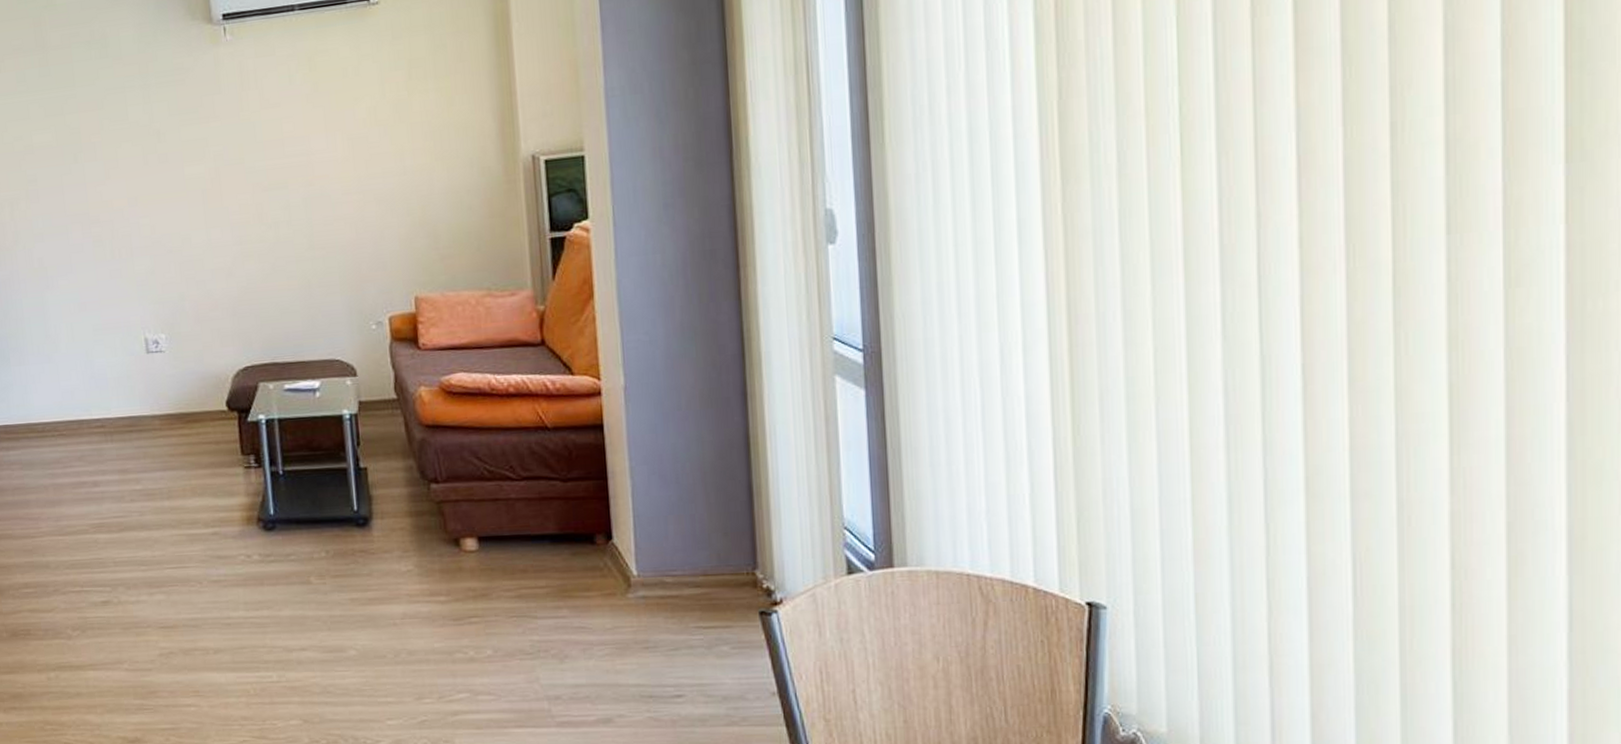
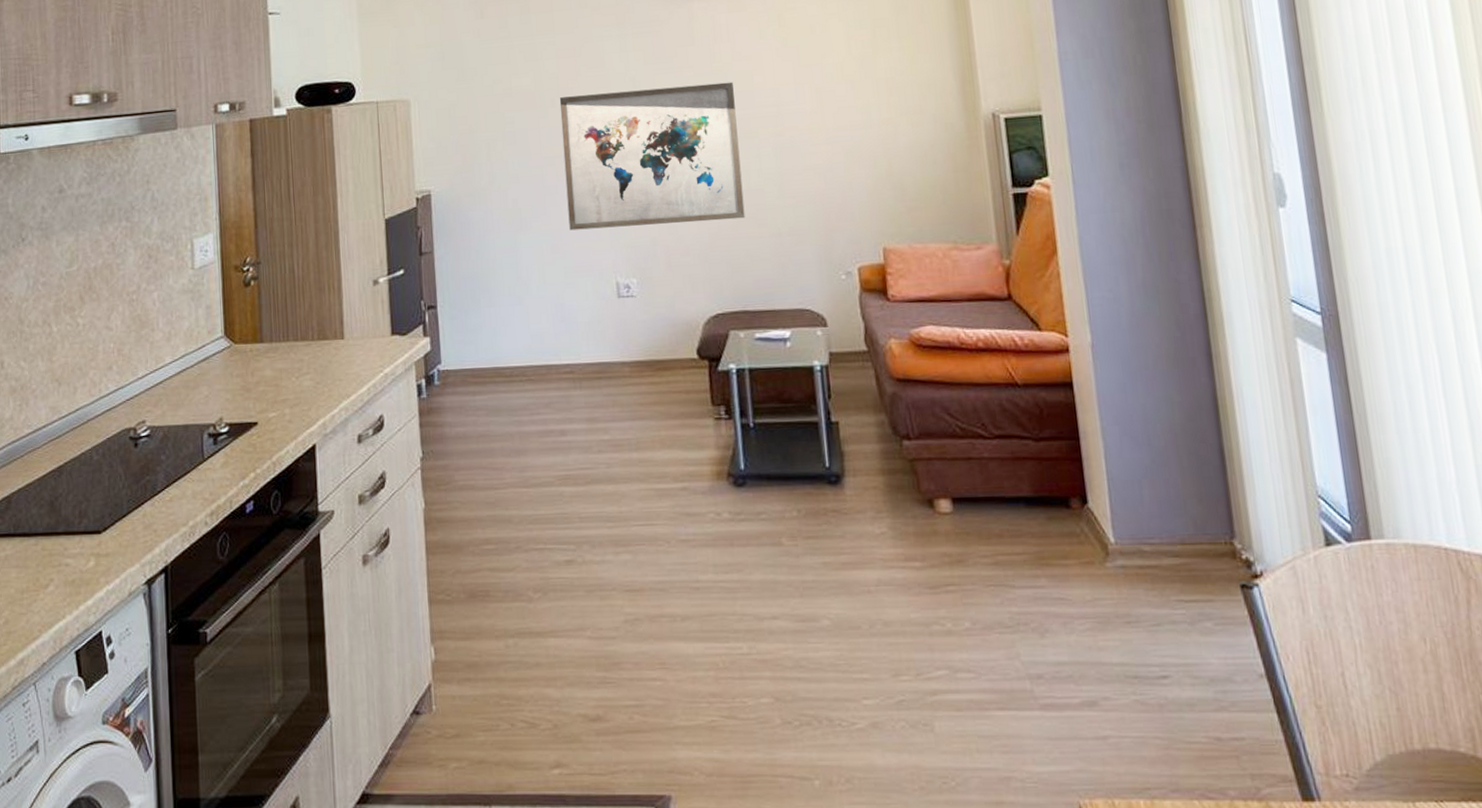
wall art: none [82,131,274,288] -> present [559,82,745,231]

